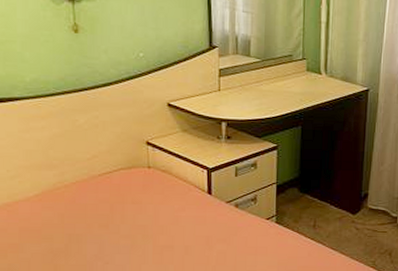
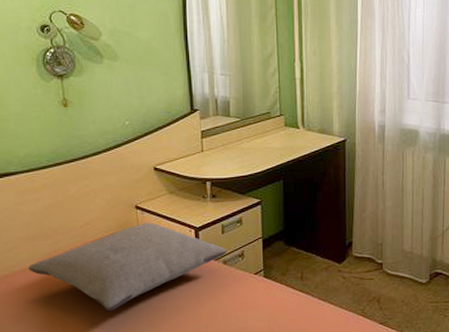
pillow: none [31,160,240,246] -> present [28,223,227,310]

